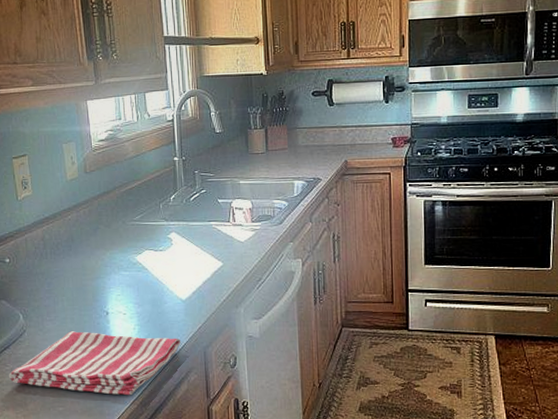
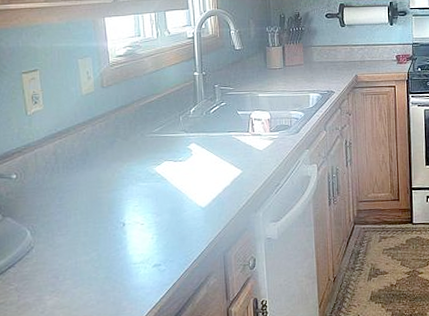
dish towel: present [8,331,181,396] -> none [12,244,201,306]

